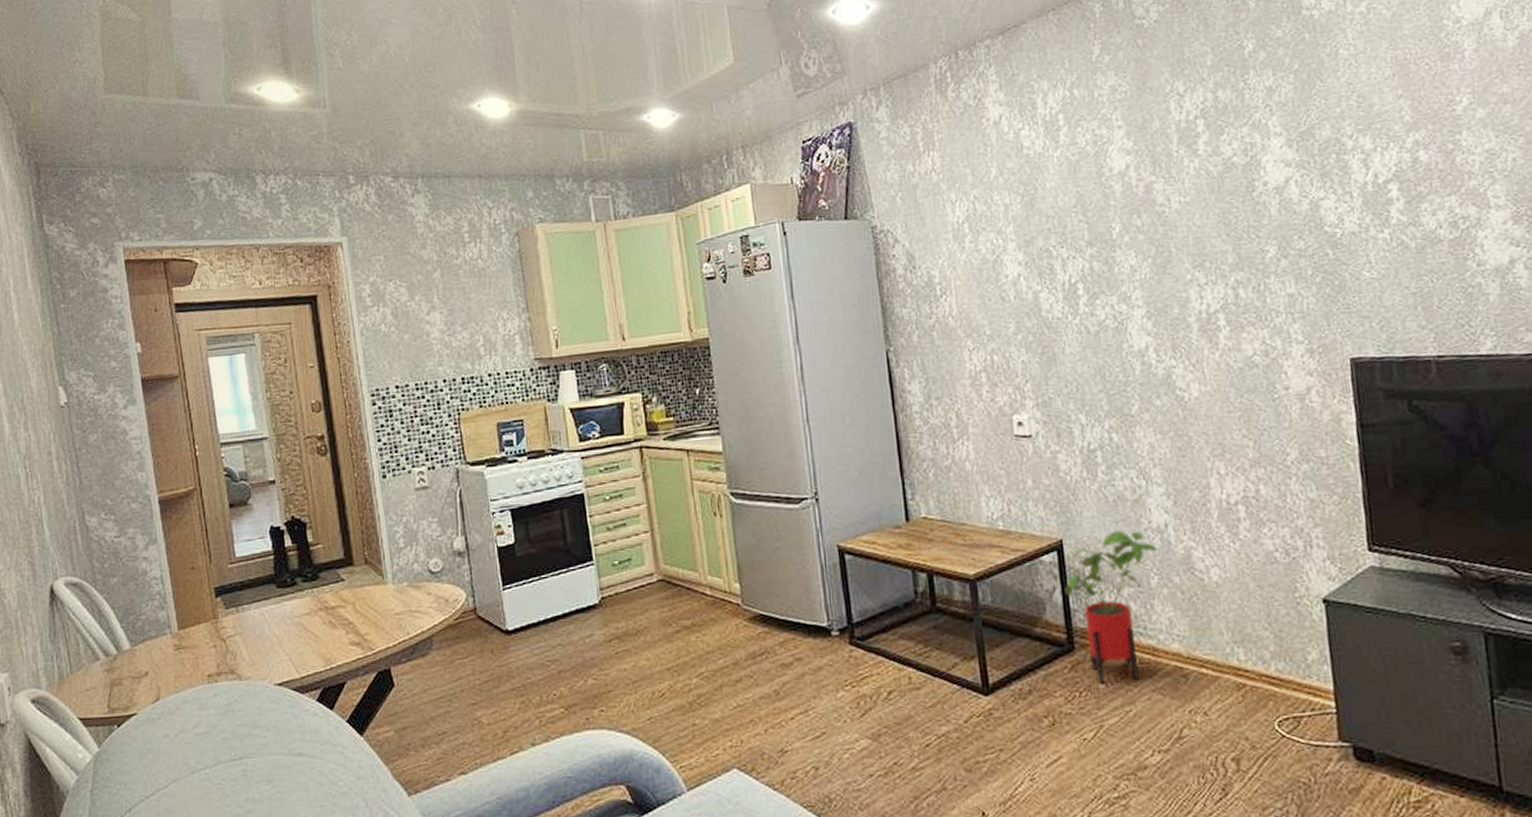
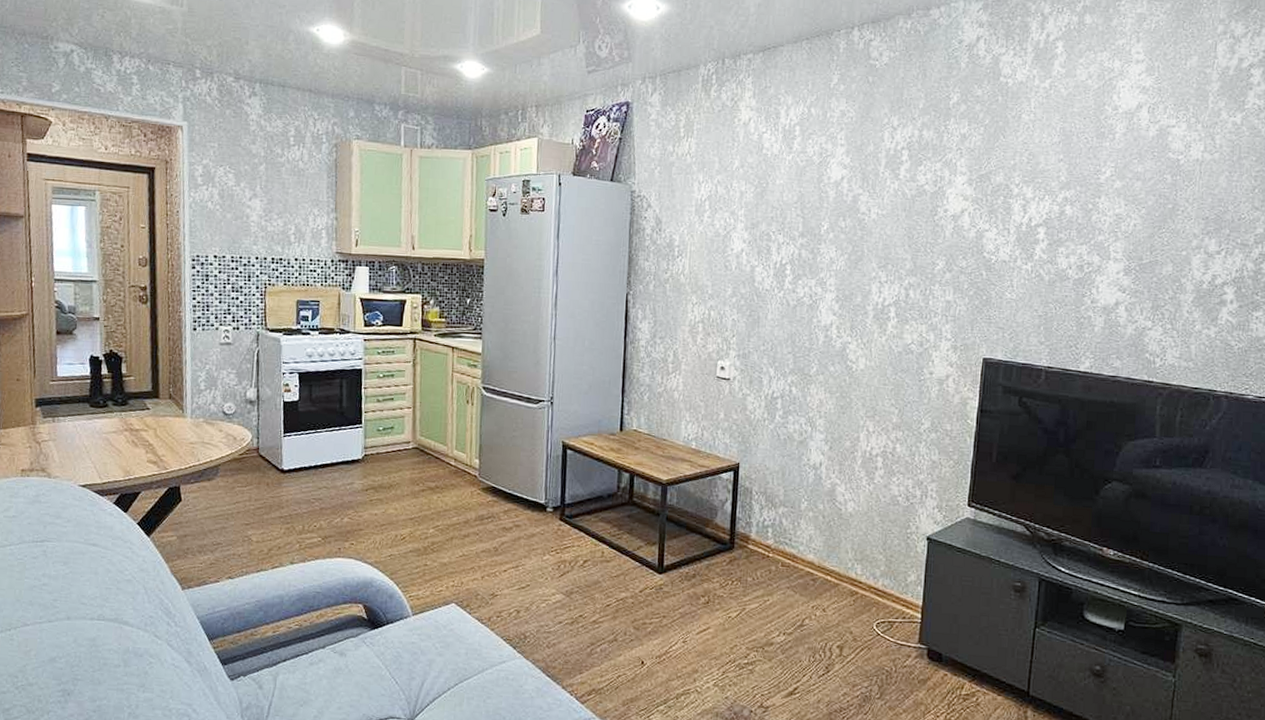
house plant: present [1064,530,1160,683] -> none [734,462,812,579]

